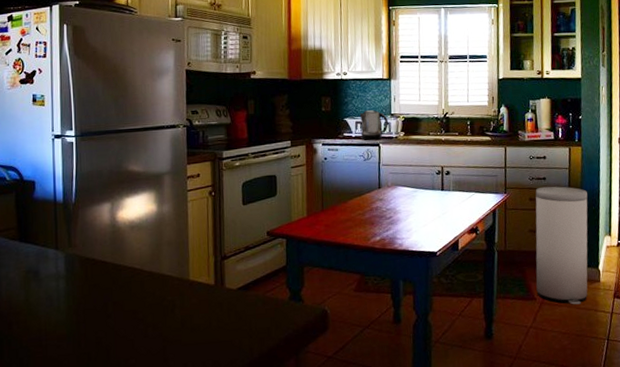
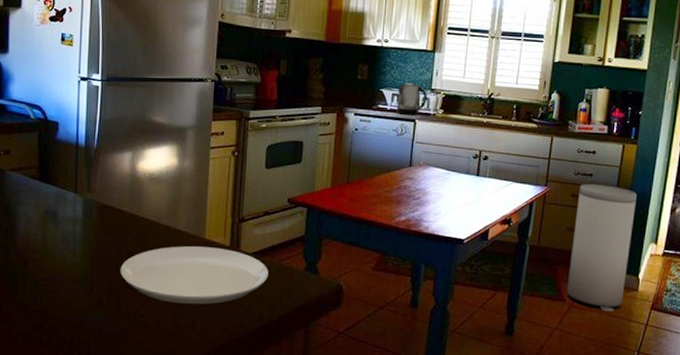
plate: none [107,287,255,349] -> present [120,246,268,305]

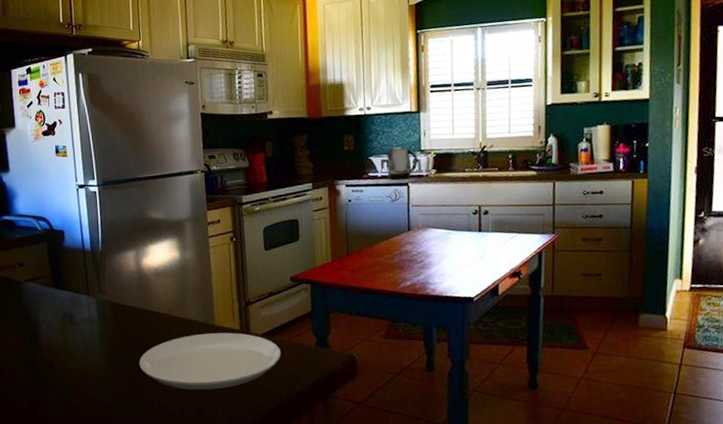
pedal bin: present [567,183,637,313] -> none [588,224,654,356]

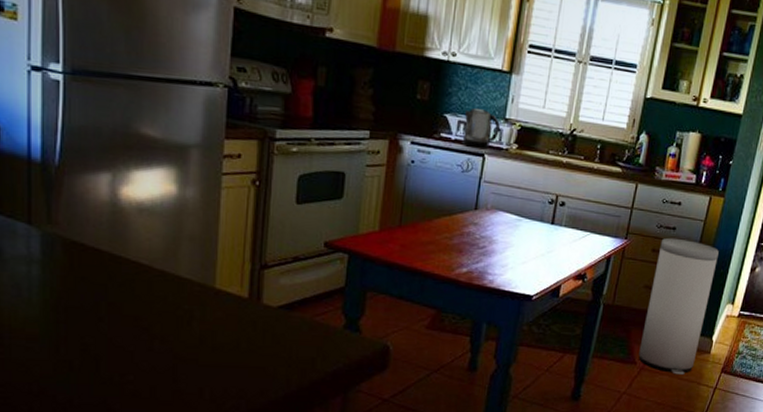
plate: present [139,332,281,391] -> none [97,296,298,369]
pedal bin: none [588,224,654,356] -> present [638,237,719,376]

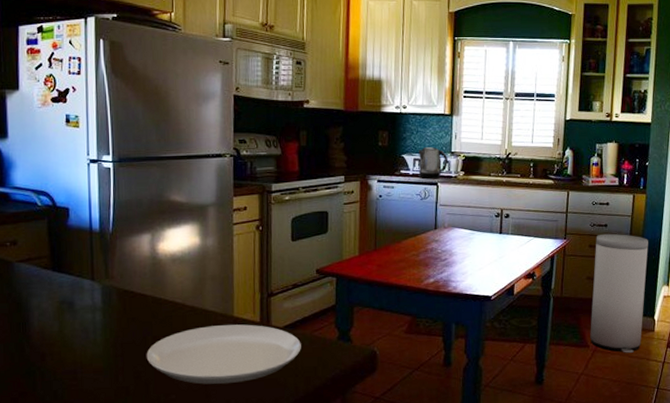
plate: none [97,296,298,369] -> present [146,324,301,385]

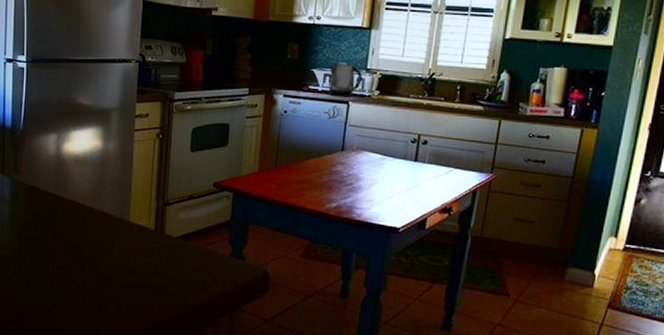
plate: present [146,324,301,385] -> none [46,228,193,288]
pedal bin: present [590,233,648,354] -> none [512,171,596,310]

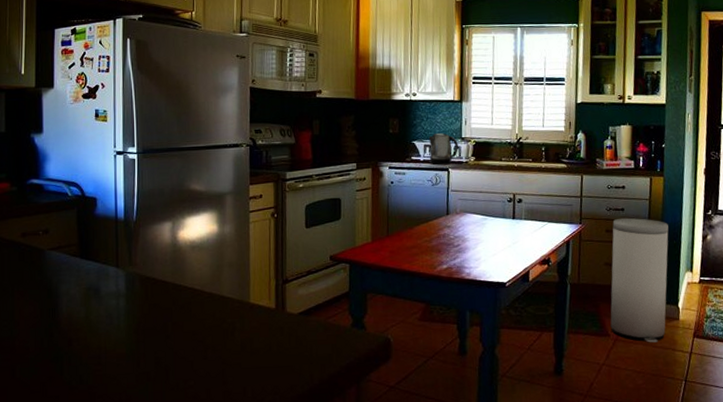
pedal bin: none [512,171,596,310] -> present [610,218,669,344]

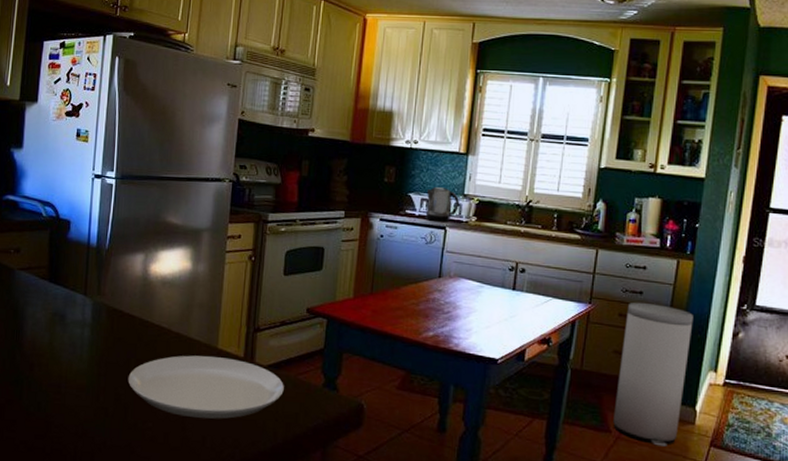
plate: none [166,311,316,372] -> present [128,355,284,420]

